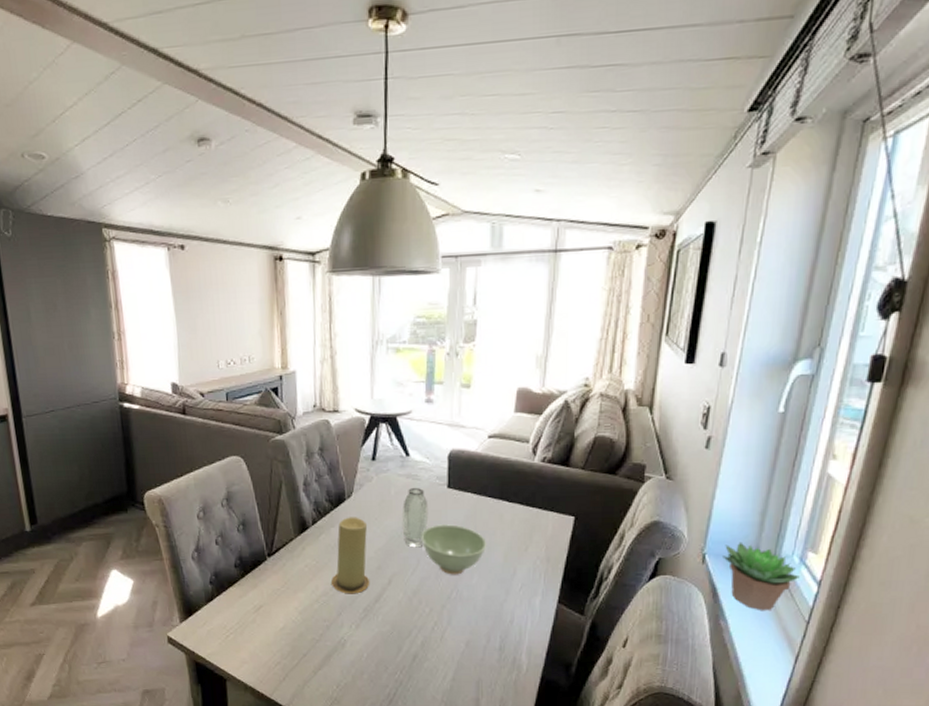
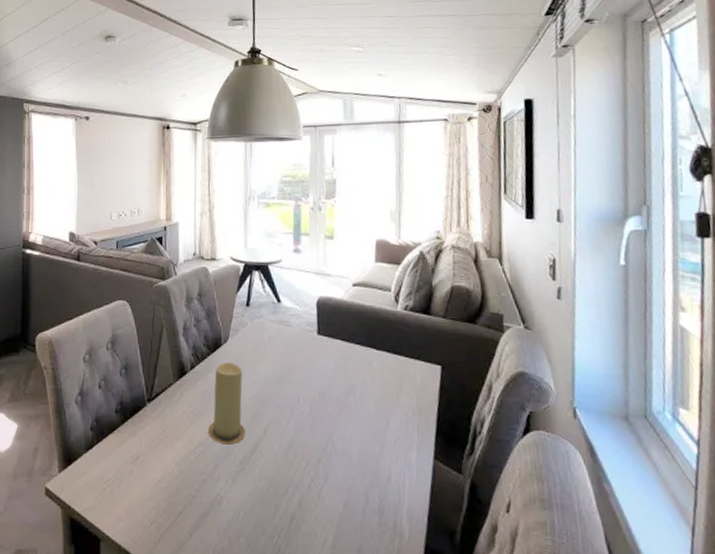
vase: present [401,487,429,548] -> none [275,333,301,396]
bowl: present [421,524,487,575] -> none [294,372,359,426]
succulent plant: present [723,541,800,611] -> none [593,395,676,474]

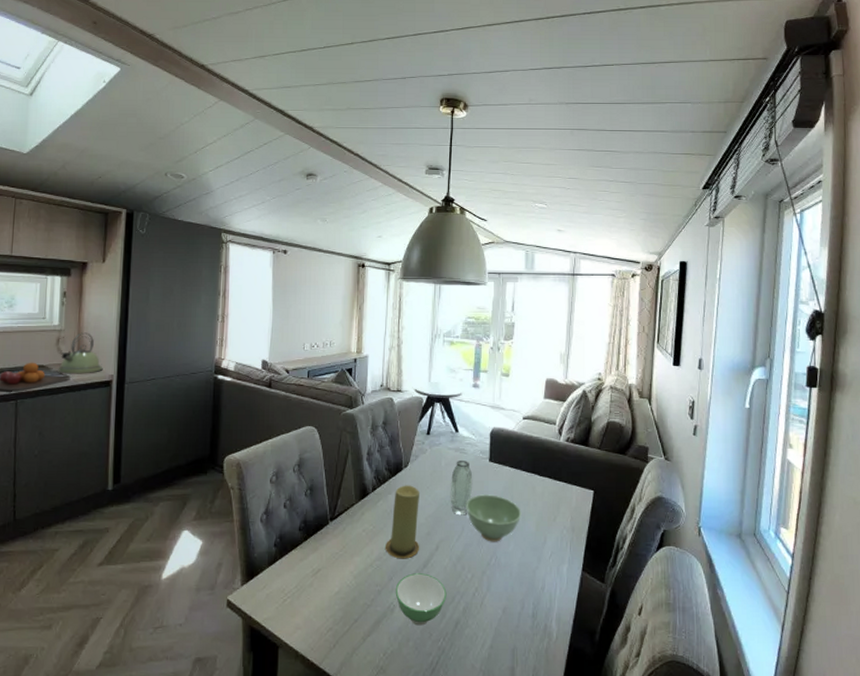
bowl: none [221,460,279,520] -> present [395,573,447,626]
vase: none [275,333,301,396] -> present [450,459,473,516]
bowl: none [294,372,359,426] -> present [466,494,522,542]

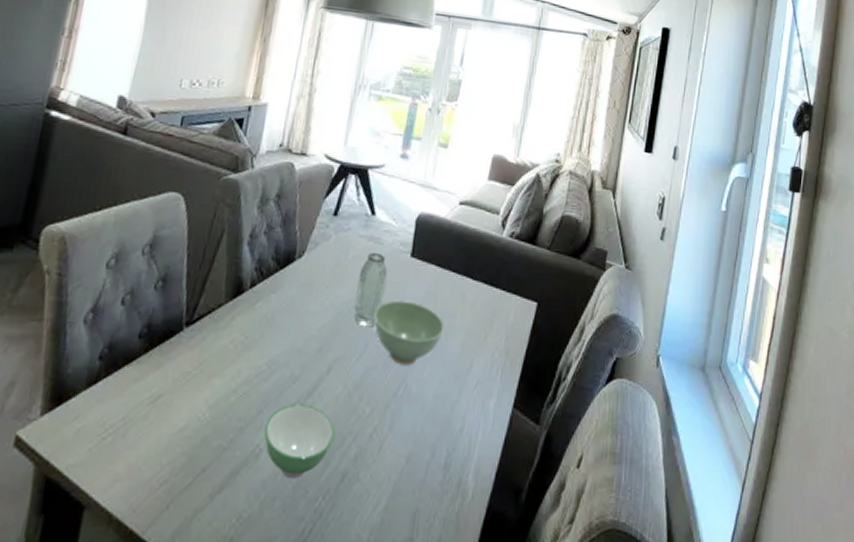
candle: present [386,485,421,559] -> none [258,281,316,384]

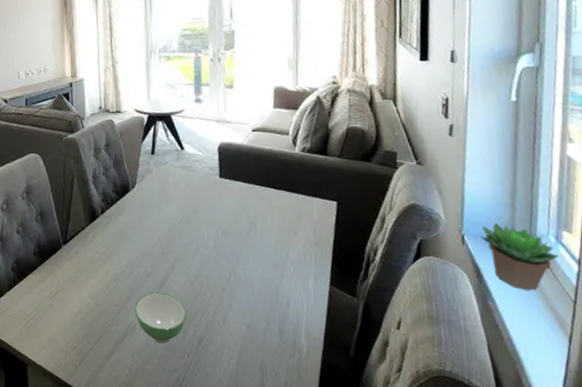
vase: present [354,252,388,327] -> none [180,177,205,234]
bowl: present [373,300,445,365] -> none [198,211,259,259]
succulent plant: none [675,344,743,427] -> present [481,222,559,291]

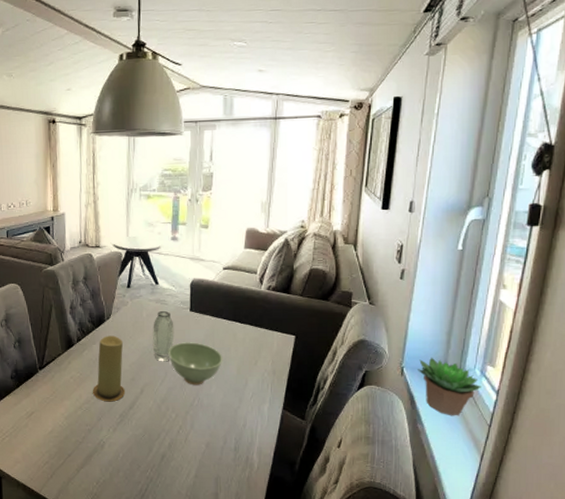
candle: none [120,206,155,279] -> present [93,335,126,402]
bowl: present [134,292,187,343] -> none [104,414,153,459]
vase: none [180,177,205,234] -> present [152,310,175,362]
bowl: none [198,211,259,259] -> present [168,342,223,385]

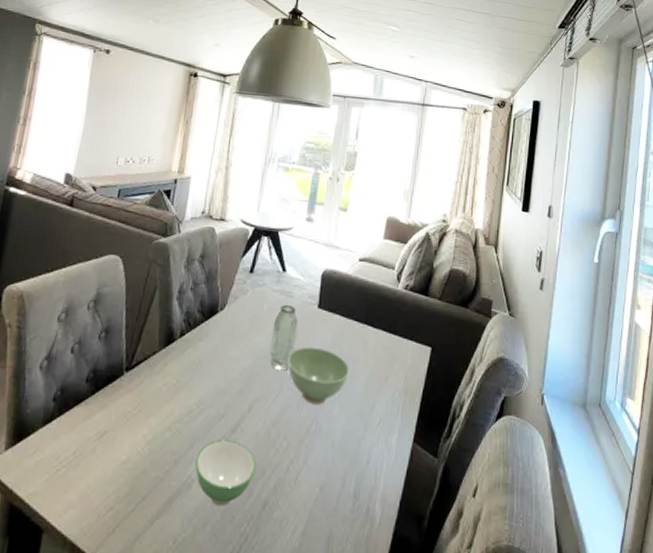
candle: present [93,335,126,402] -> none [189,331,236,422]
bowl: none [104,414,153,459] -> present [195,439,257,506]
succulent plant: present [418,357,481,416] -> none [558,384,622,460]

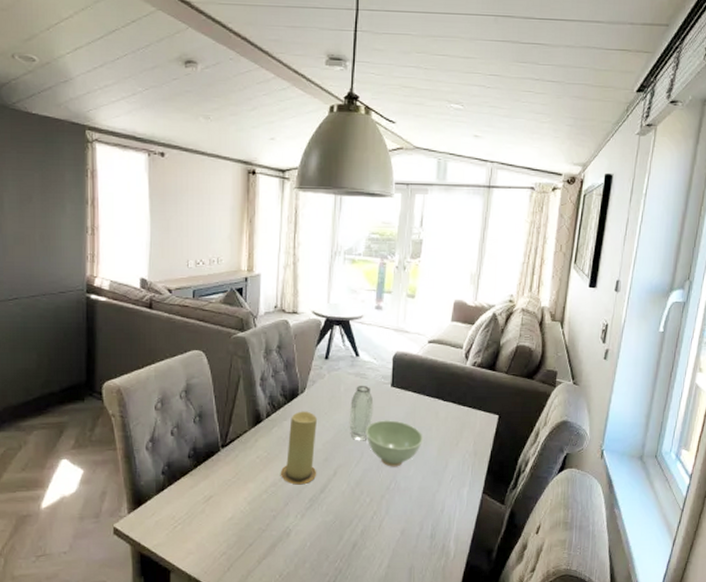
candle: none [189,331,236,422] -> present [281,411,318,485]
bowl: present [195,439,257,506] -> none [291,498,345,548]

